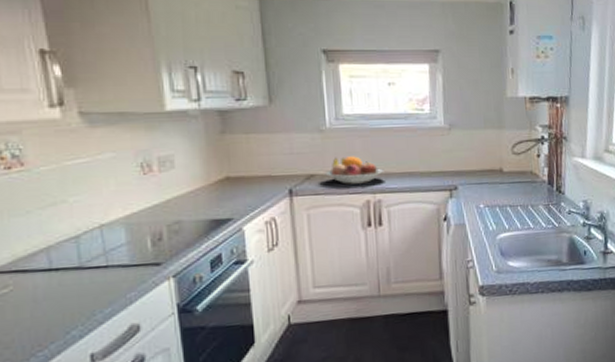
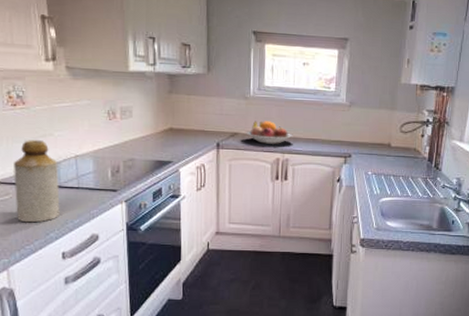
bottle: none [13,210,83,322] -> present [14,140,60,223]

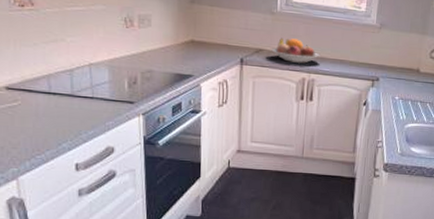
bottle: present [14,140,60,223] -> none [22,44,73,132]

